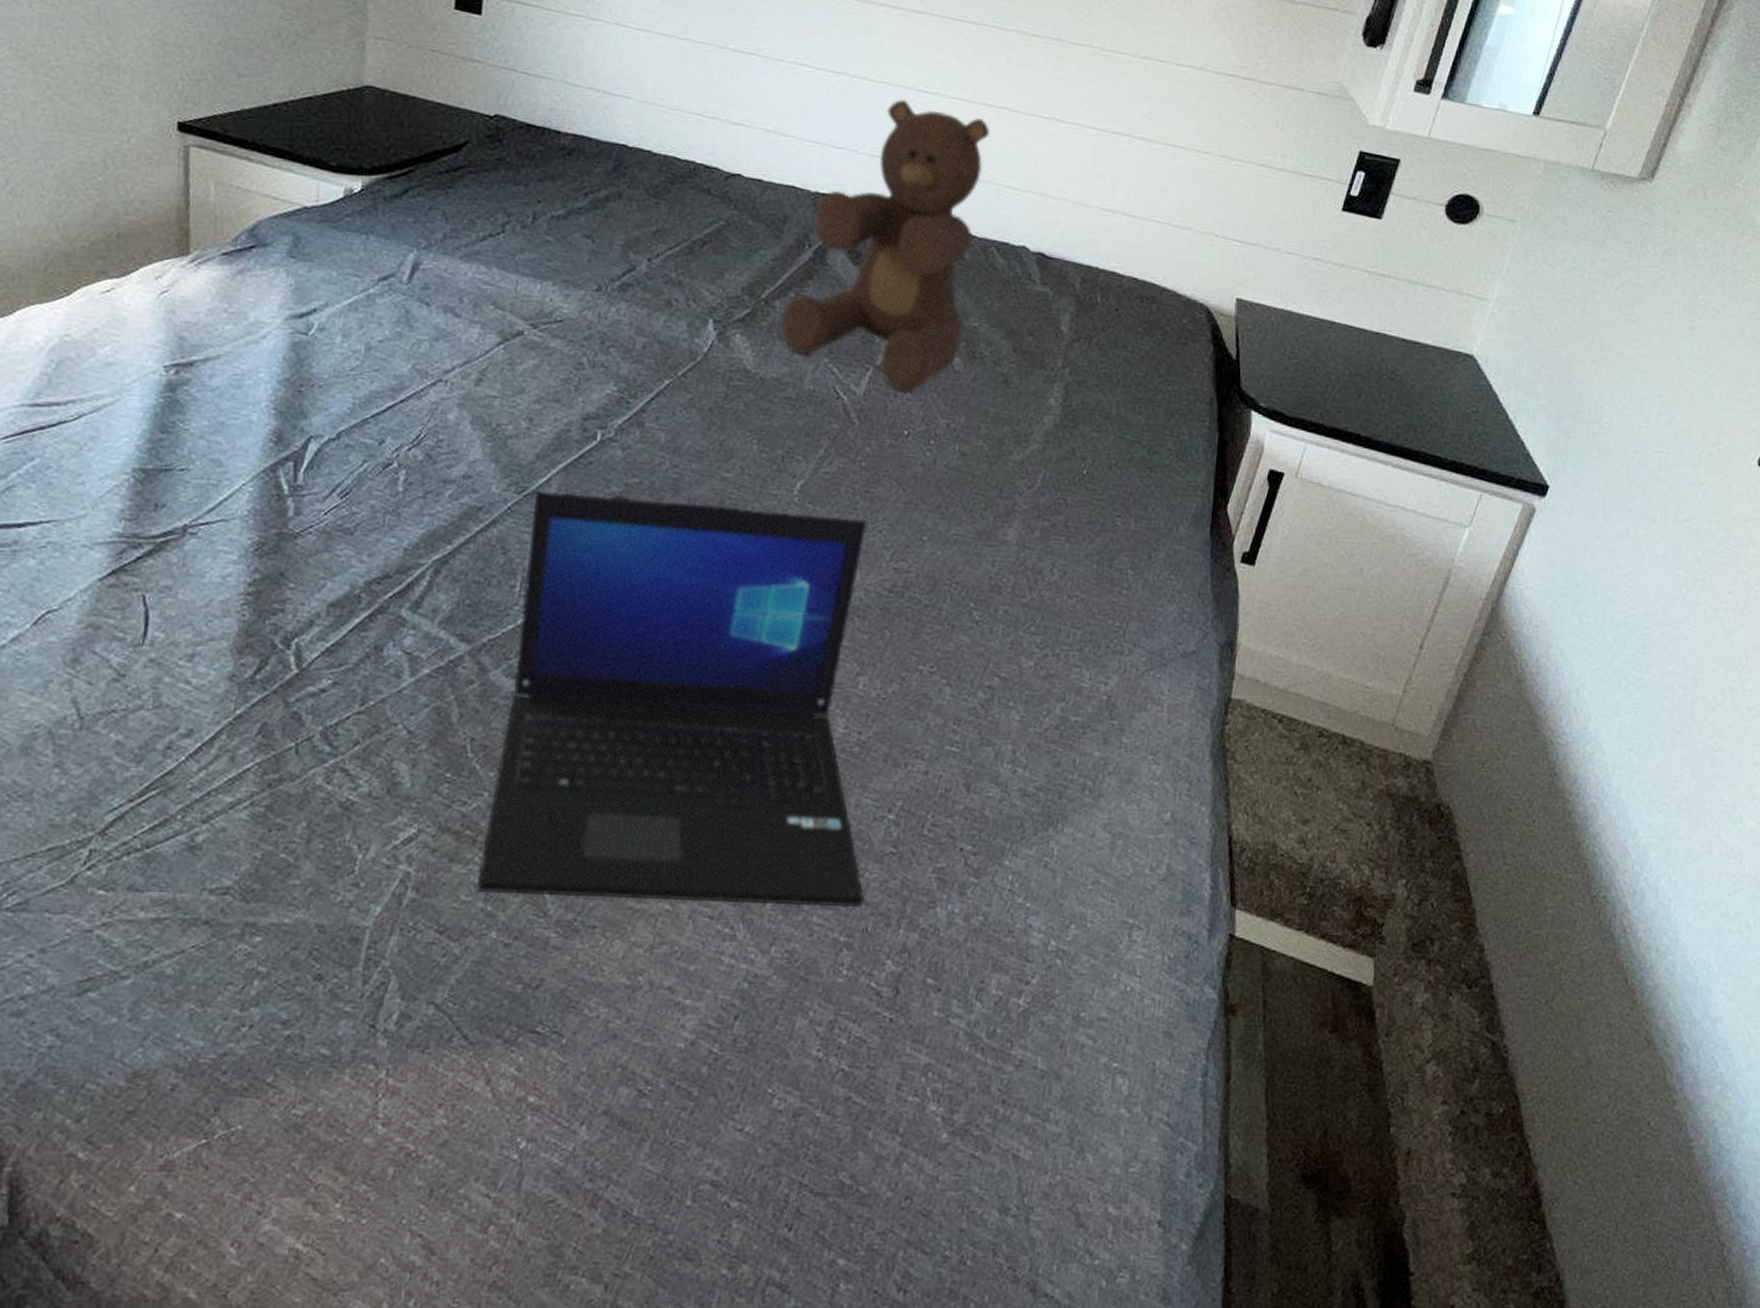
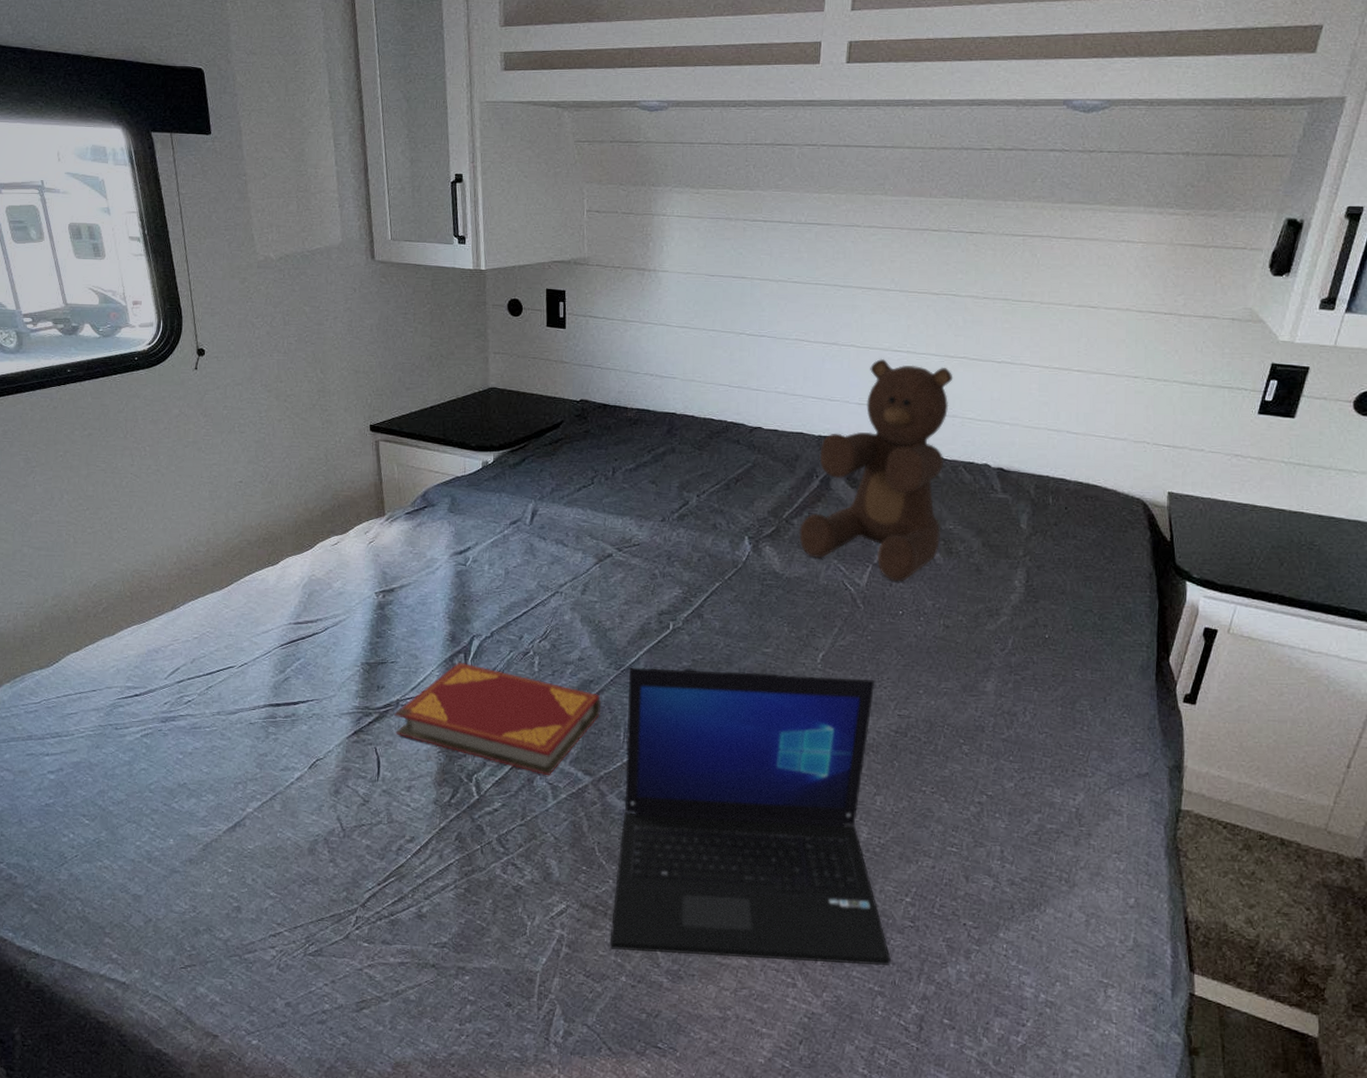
hardback book: none [177,473,492,642] -> present [394,662,602,776]

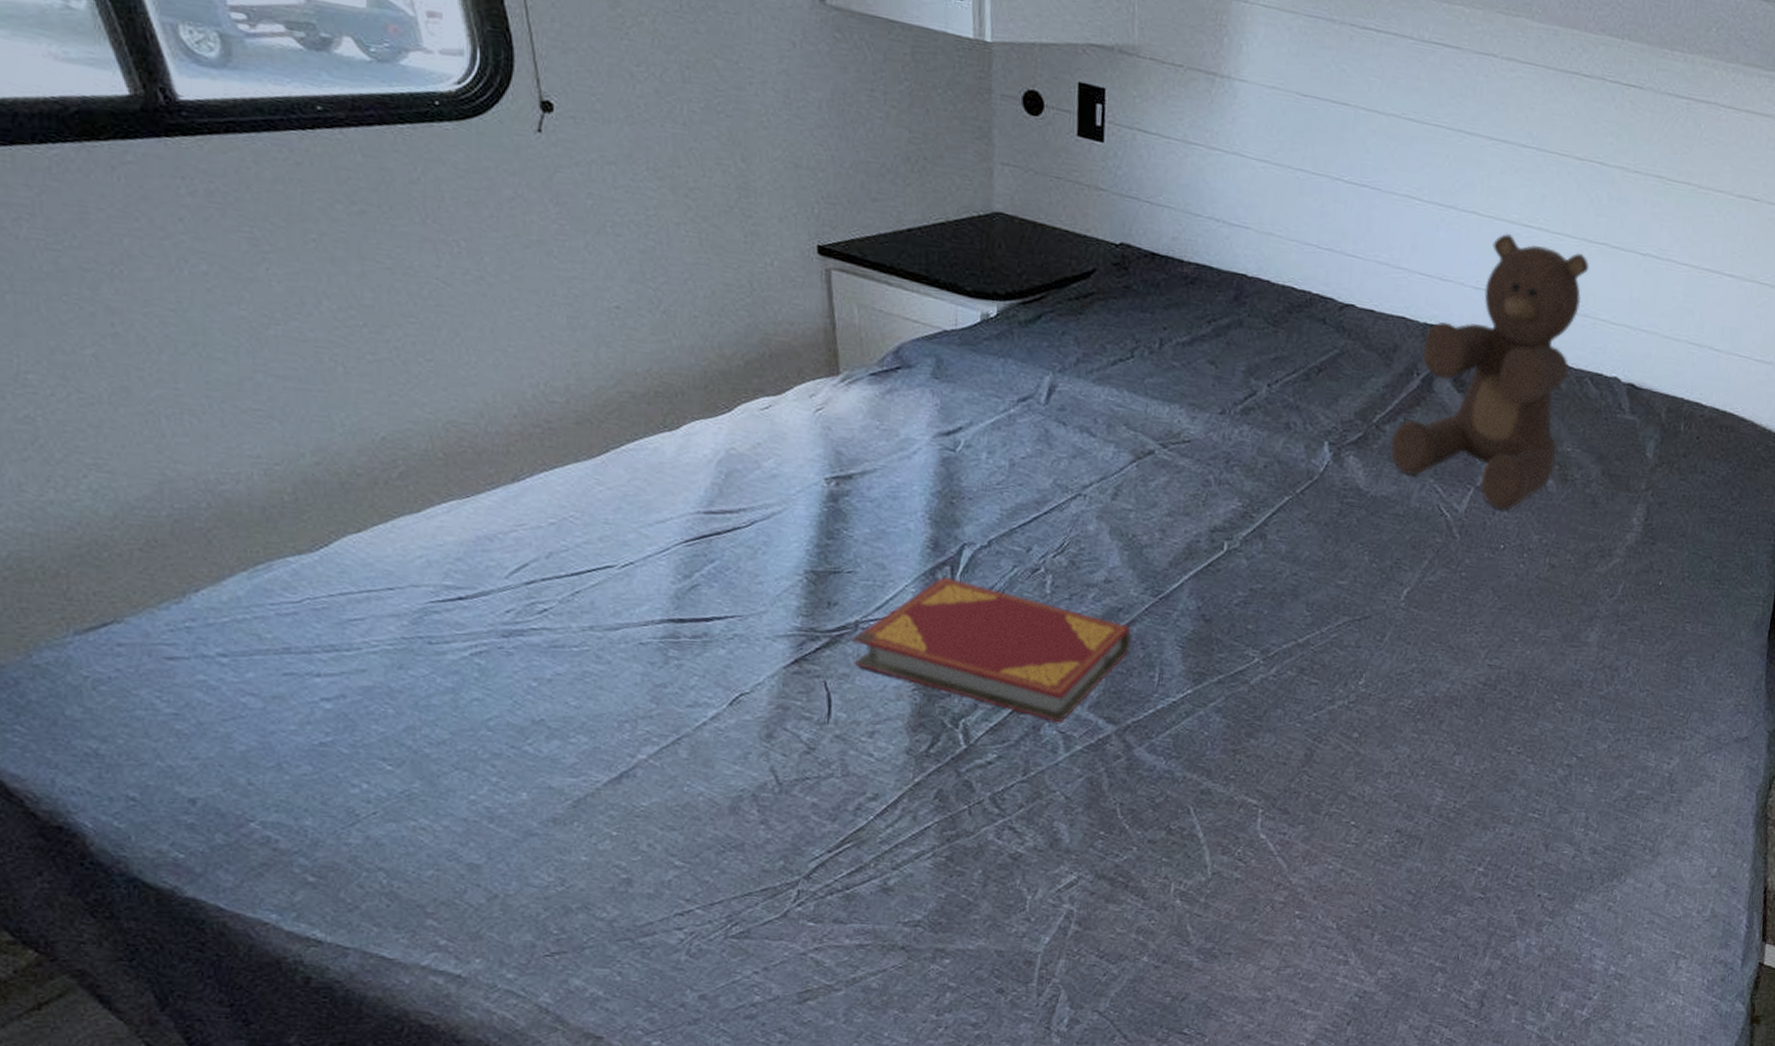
laptop: present [609,667,891,965] -> none [1130,594,1466,940]

